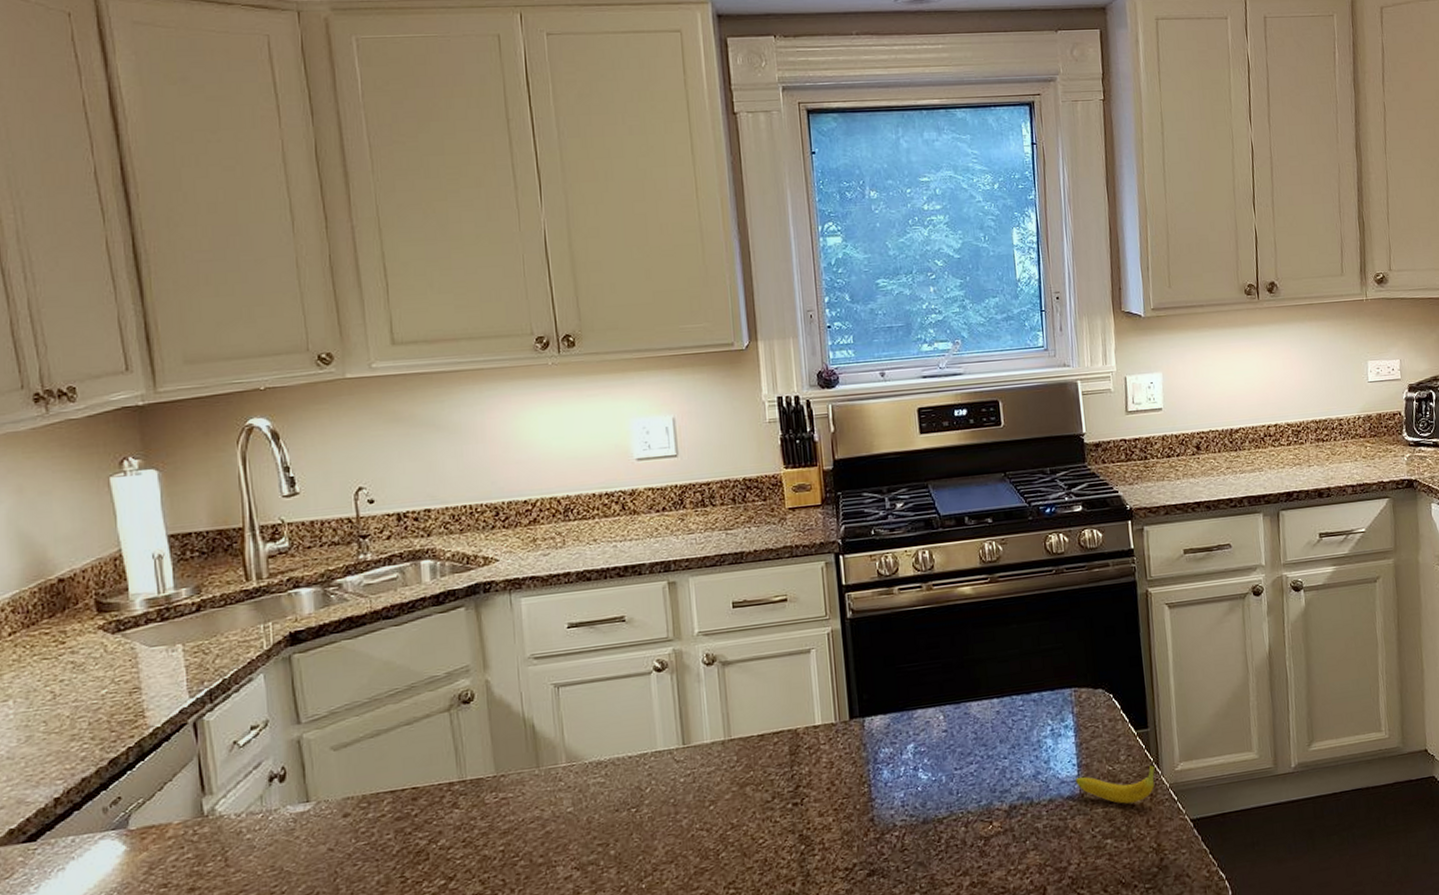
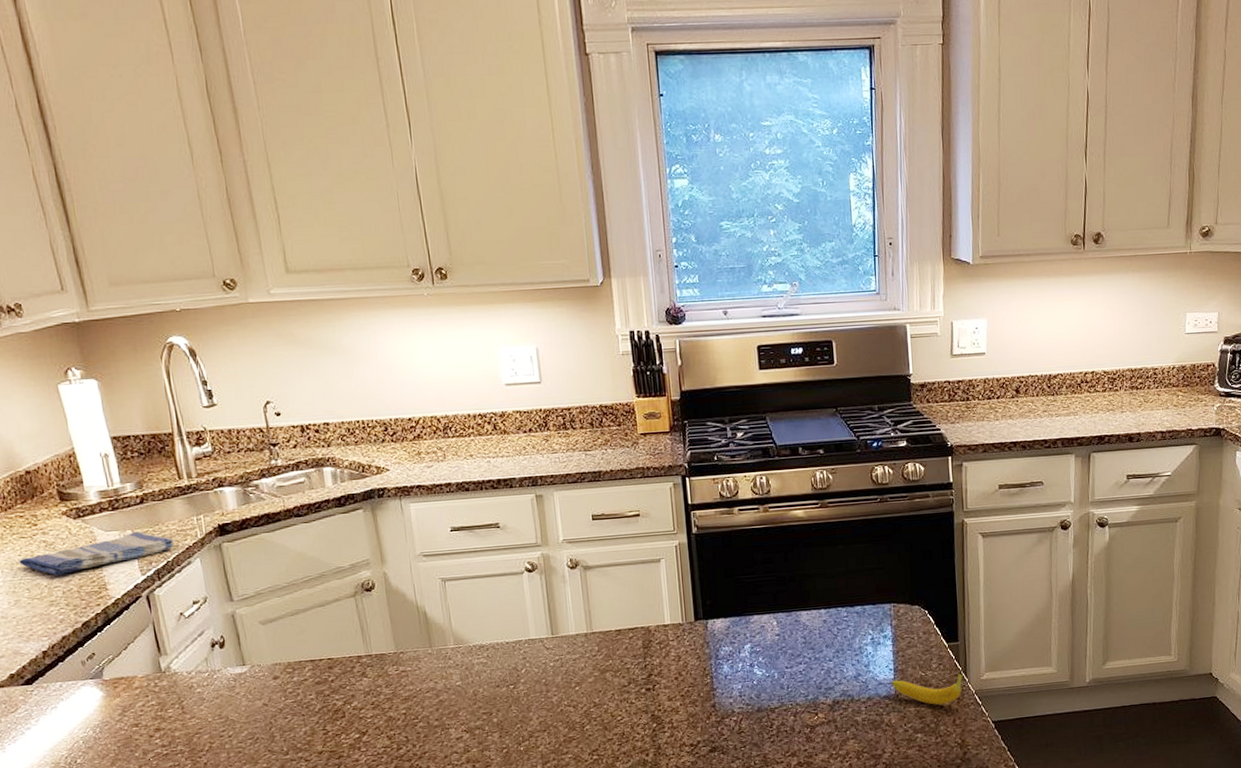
dish towel: none [37,644,235,703] -> present [19,531,175,575]

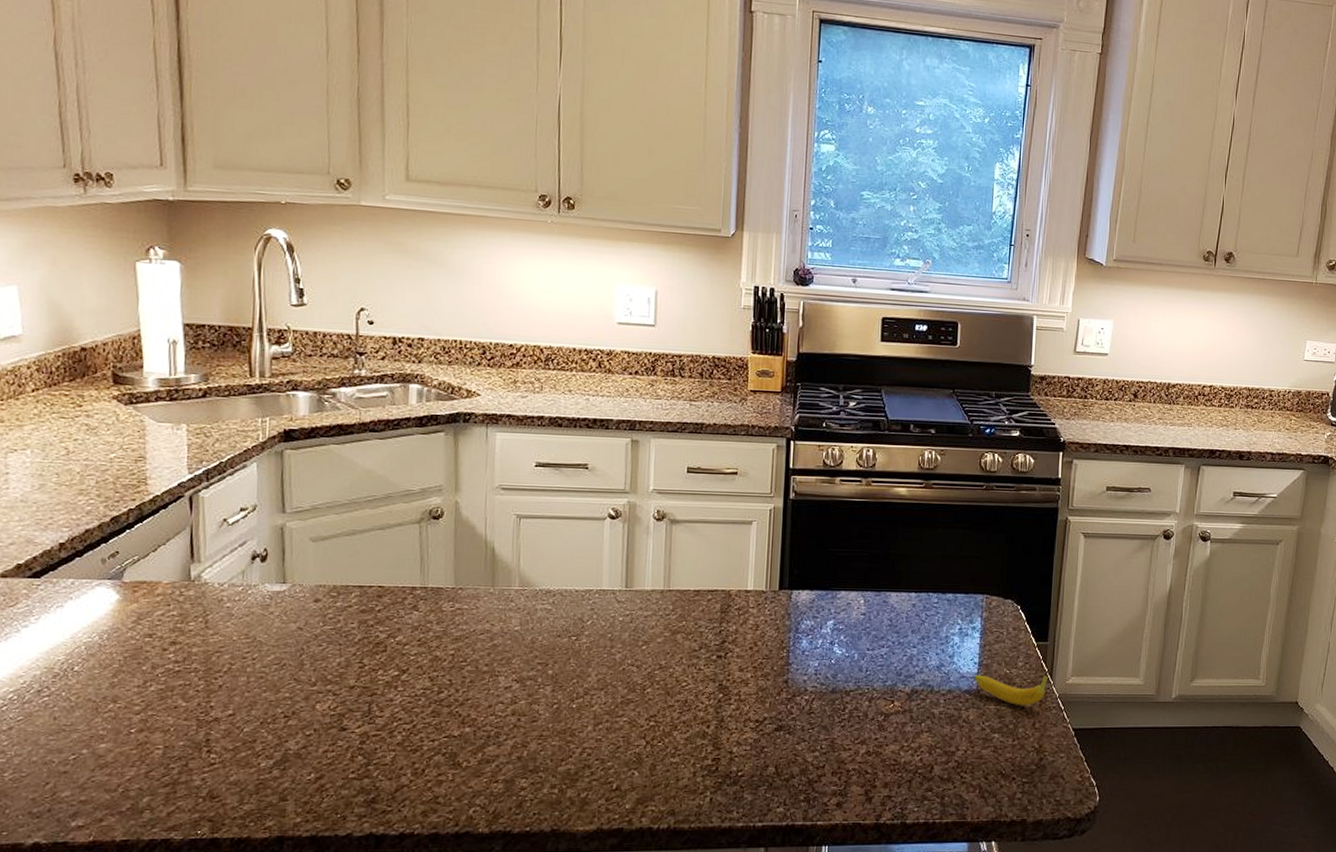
dish towel: present [19,531,175,575] -> none [53,426,233,463]

